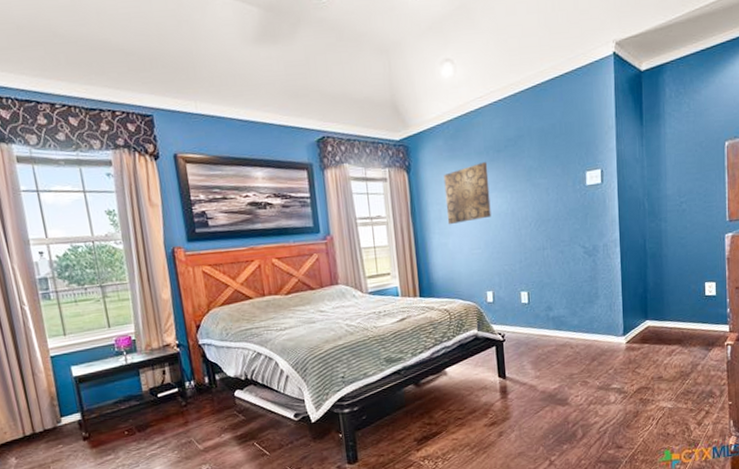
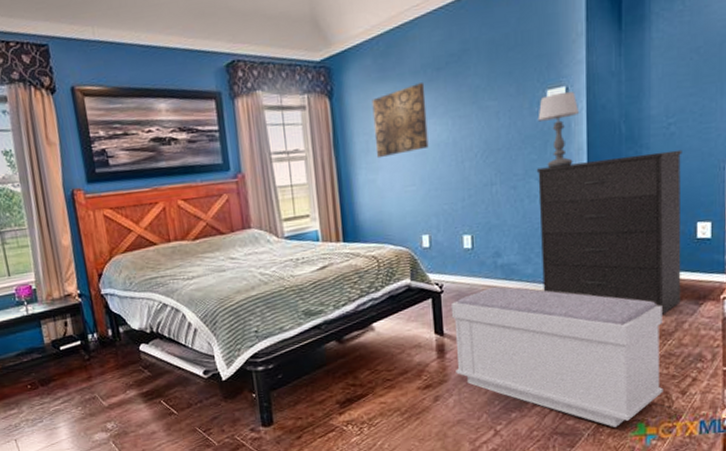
bench: none [511,336,684,455] -> present [450,286,663,427]
table lamp: none [579,174,612,236] -> present [538,92,579,168]
dresser: none [579,223,695,360] -> present [536,149,682,316]

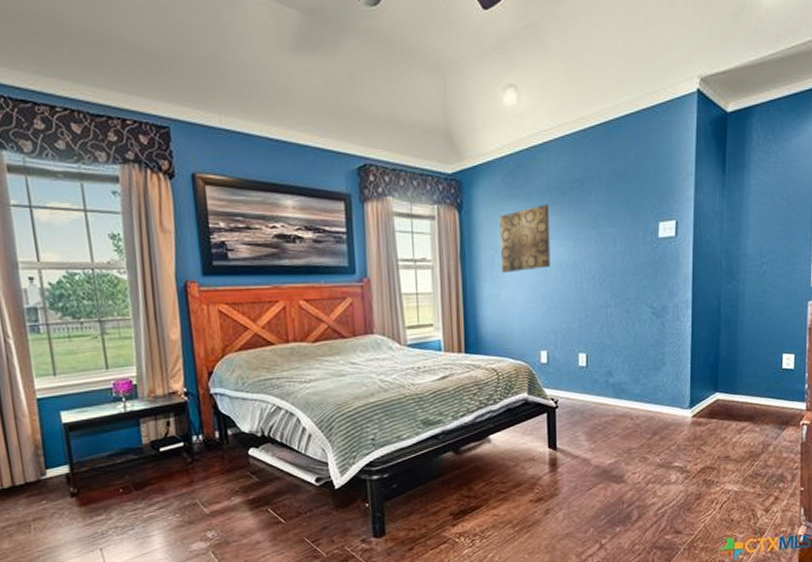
bench: present [450,286,663,427] -> none [564,405,752,542]
dresser: present [536,149,682,316] -> none [647,287,773,438]
table lamp: present [538,92,579,168] -> none [650,226,686,295]

